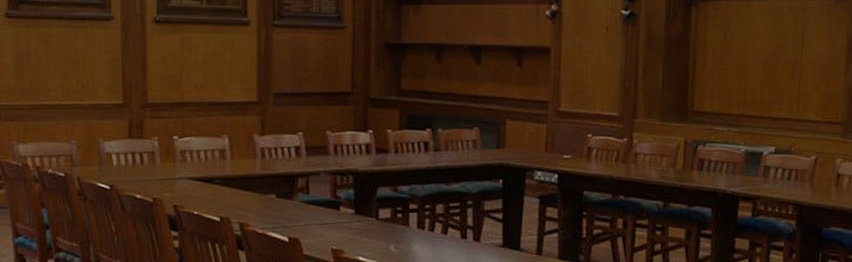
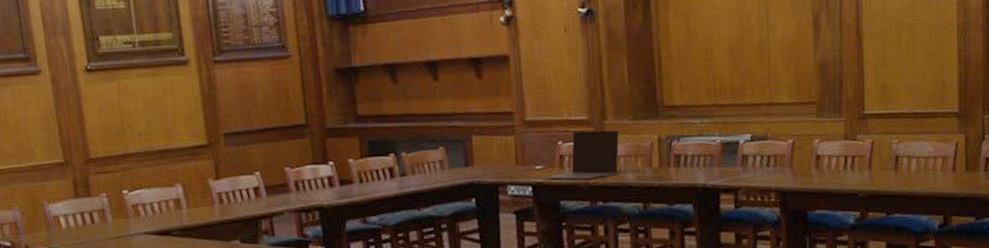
laptop: none [571,127,647,174] -> present [545,130,619,180]

